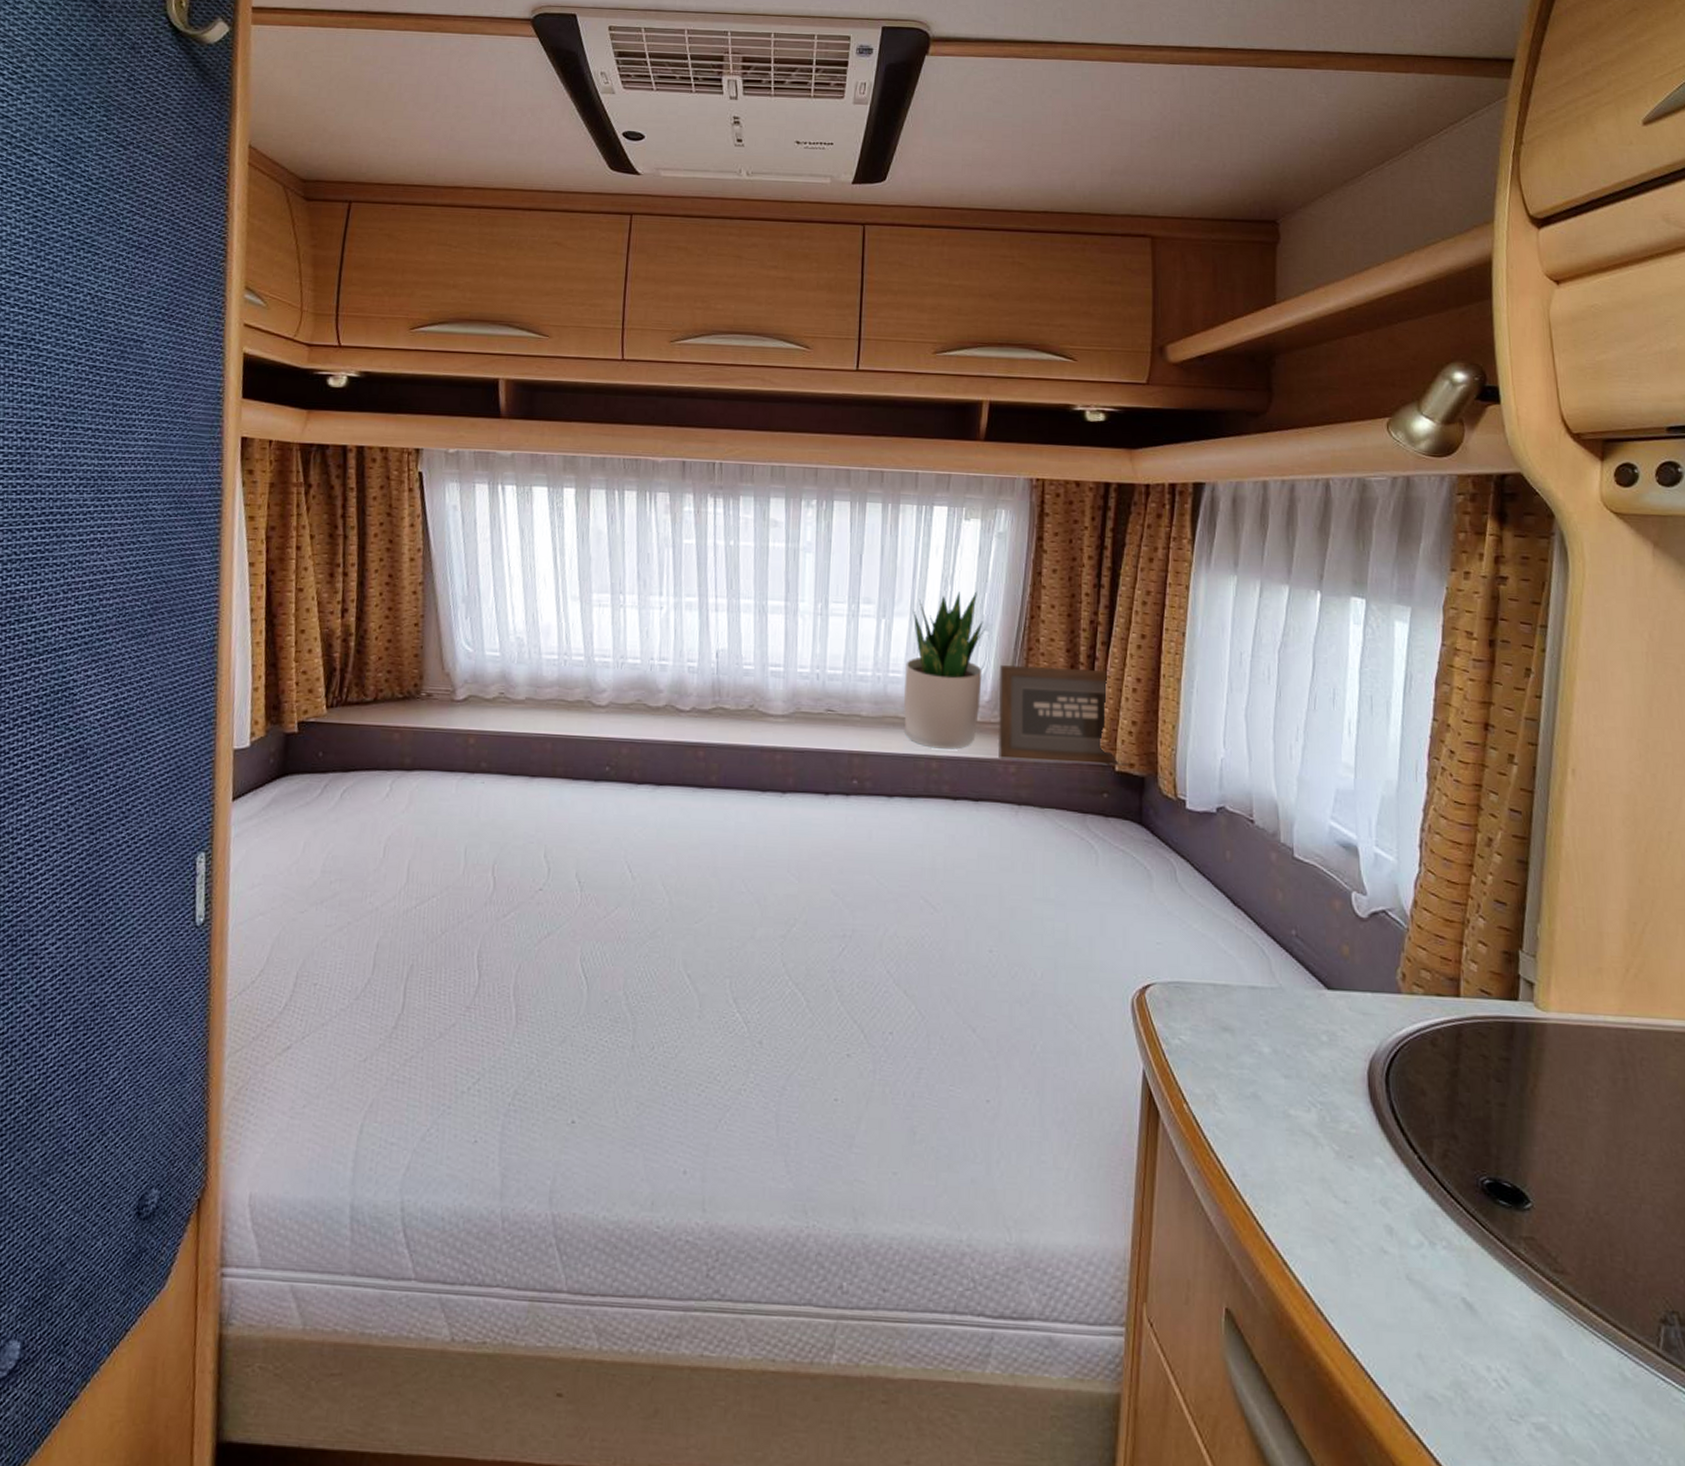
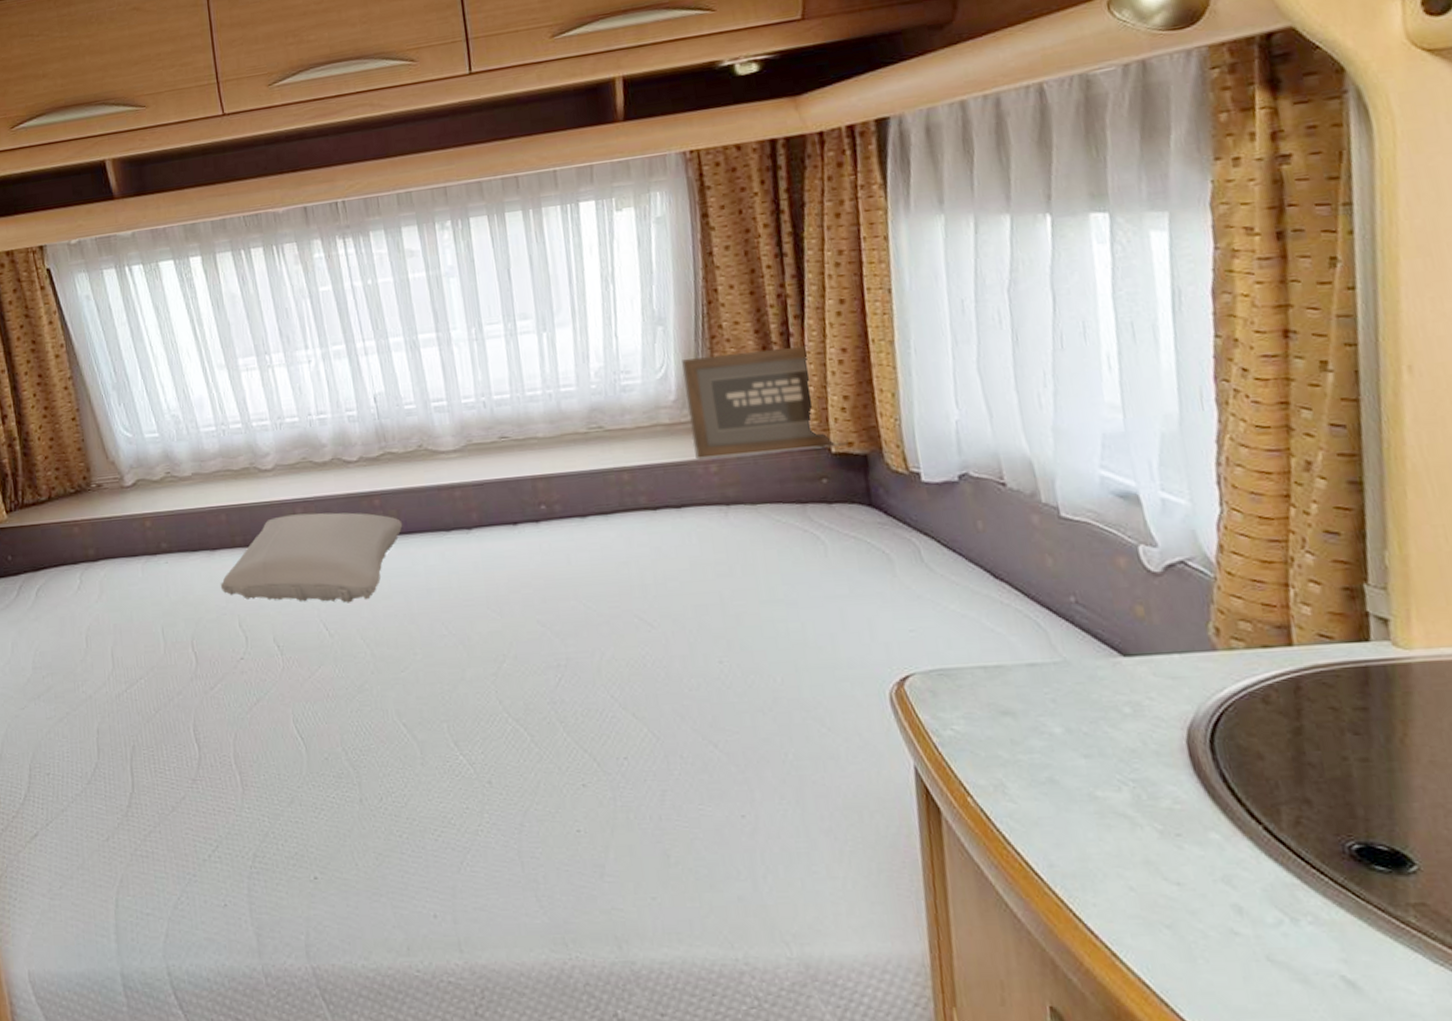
pillow: none [532,753,722,849] -> present [220,512,403,603]
planter: present [904,591,987,750] -> none [575,285,667,460]

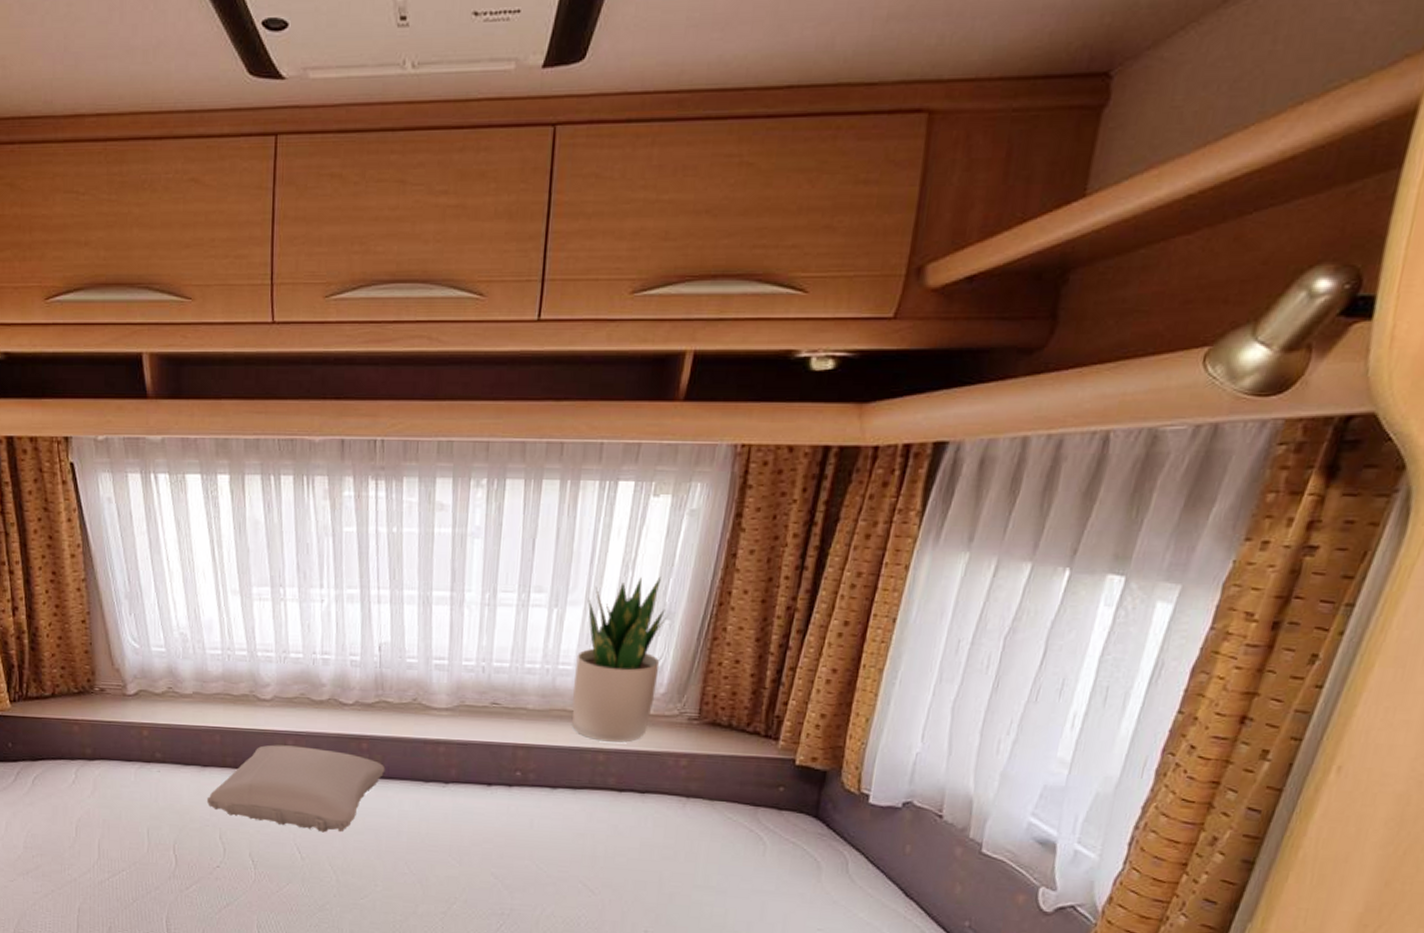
planter: none [575,285,667,460] -> present [572,576,669,743]
picture frame: present [682,346,848,460] -> none [670,656,813,761]

